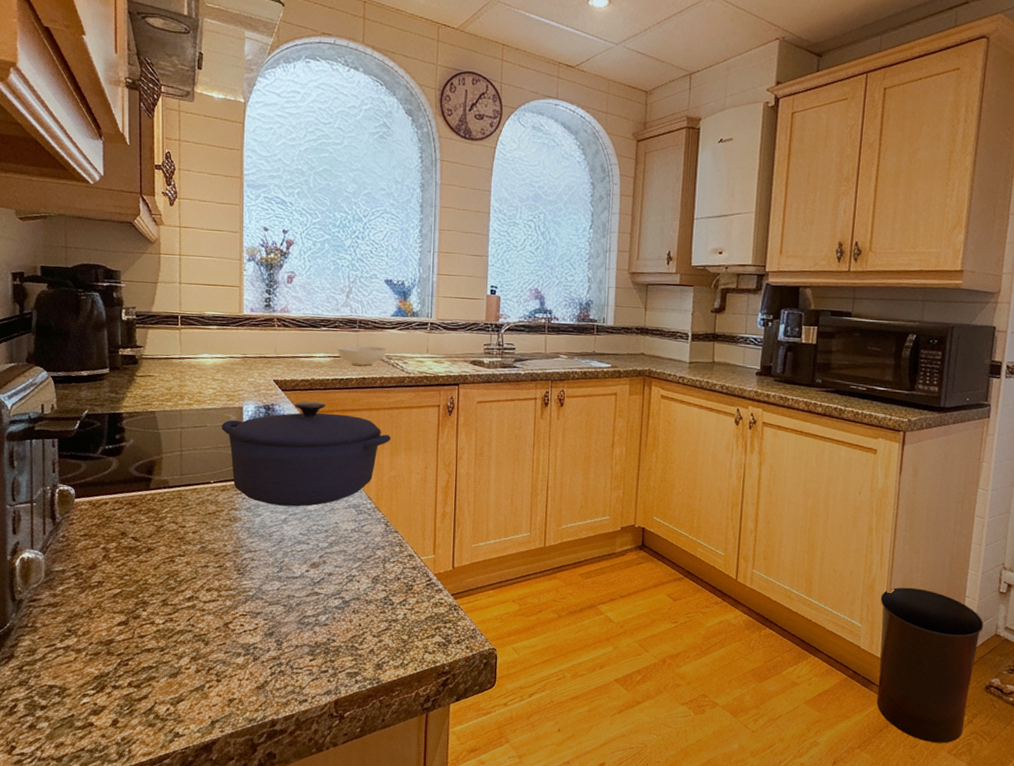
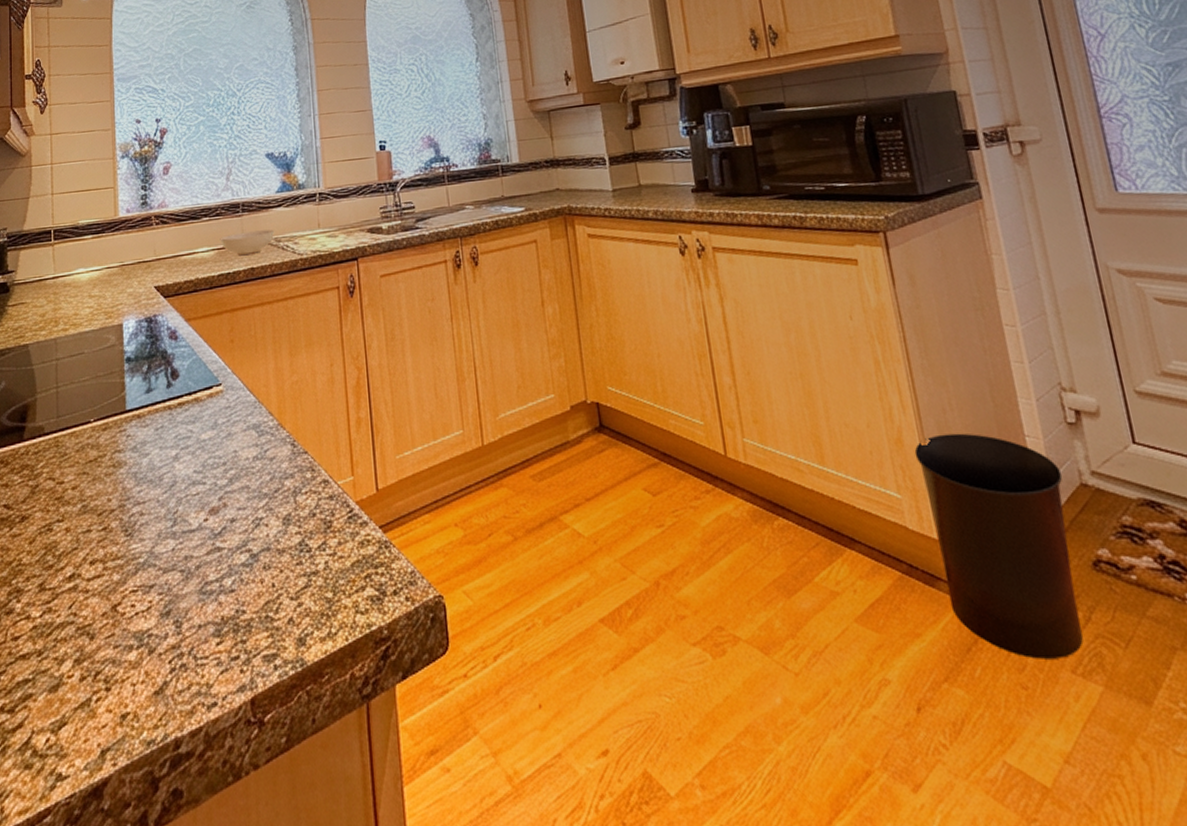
cooking pot: present [221,400,391,507] -> none [100,303,288,439]

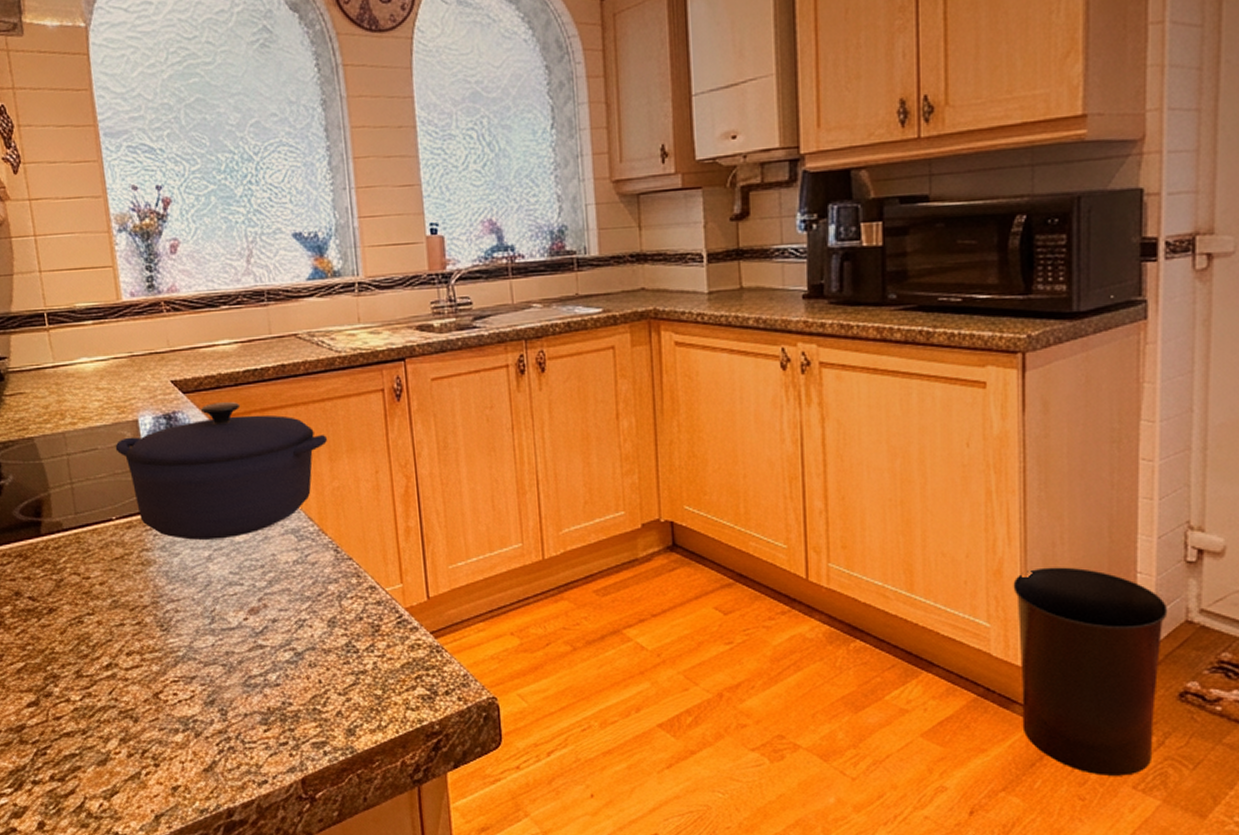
cooking pot: none [100,303,288,439] -> present [115,401,327,540]
bowl: present [220,229,275,256] -> none [243,322,308,351]

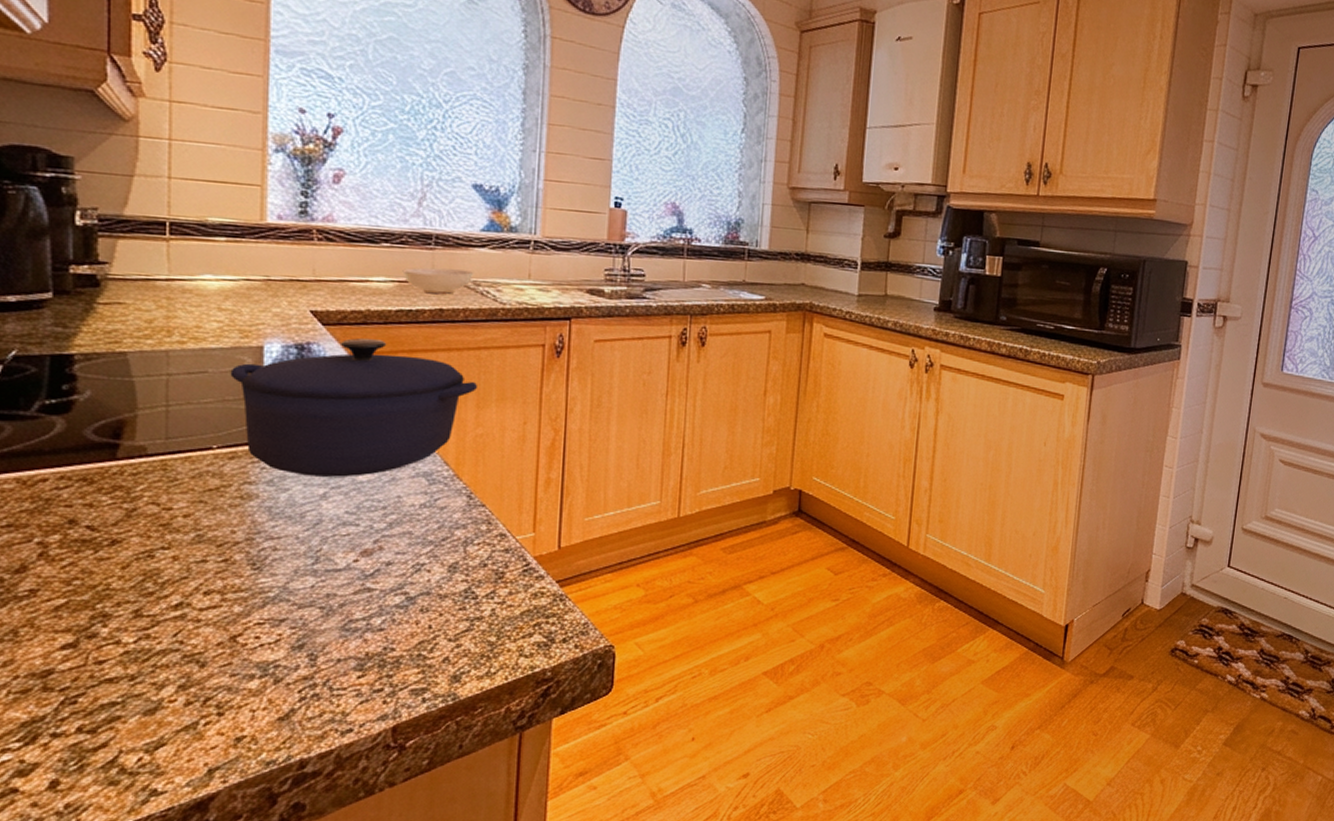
bowl: none [243,322,308,351] -> present [402,267,474,294]
waste bin: present [1013,567,1168,776] -> none [1058,546,1171,715]

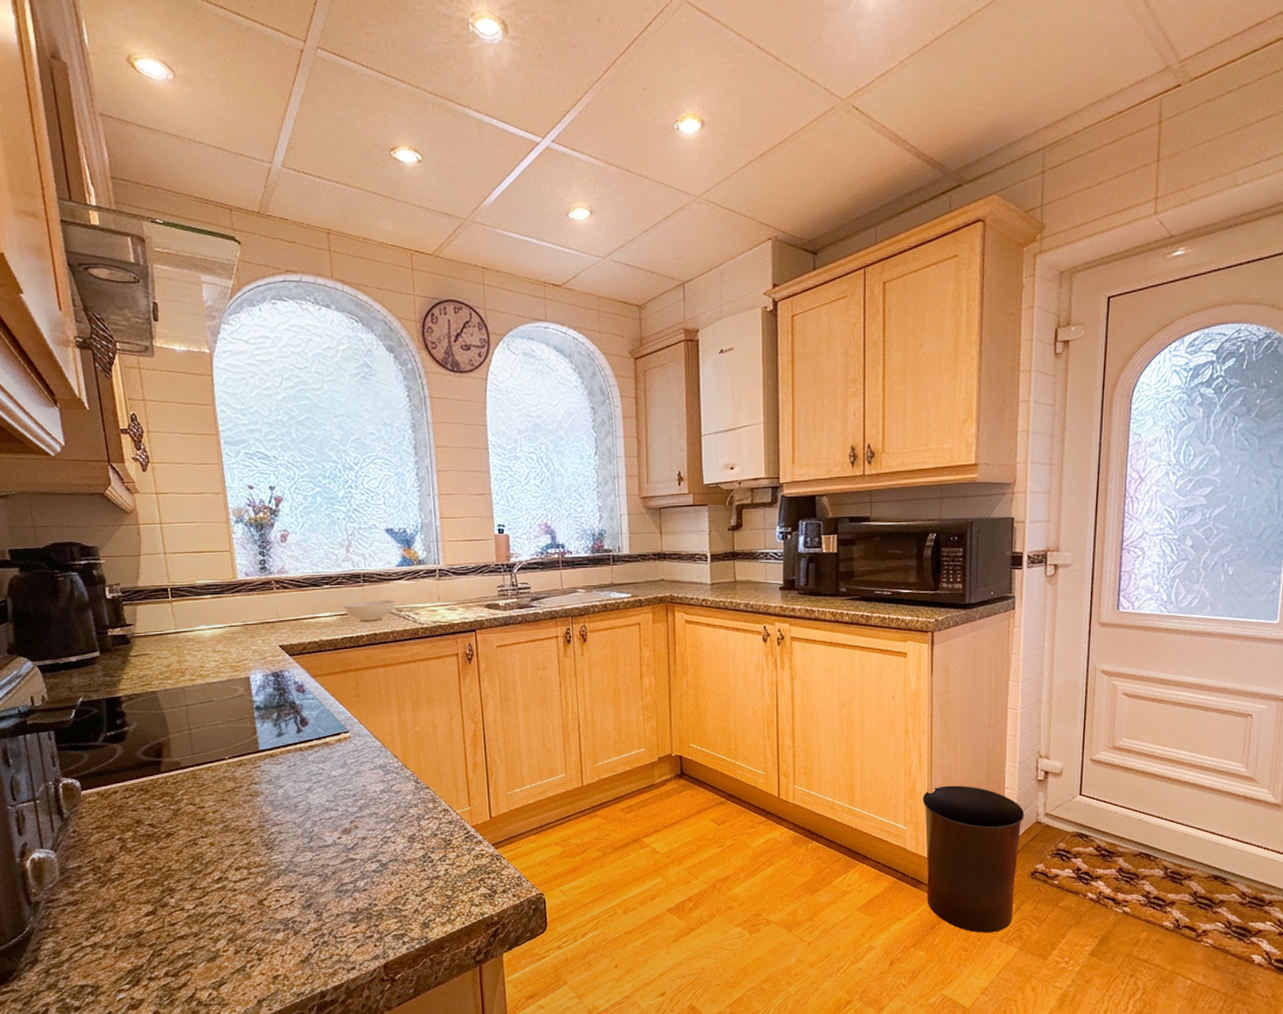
cooking pot: present [230,338,477,477] -> none [229,662,411,775]
waste bin: none [1058,546,1171,715] -> present [922,785,1025,933]

